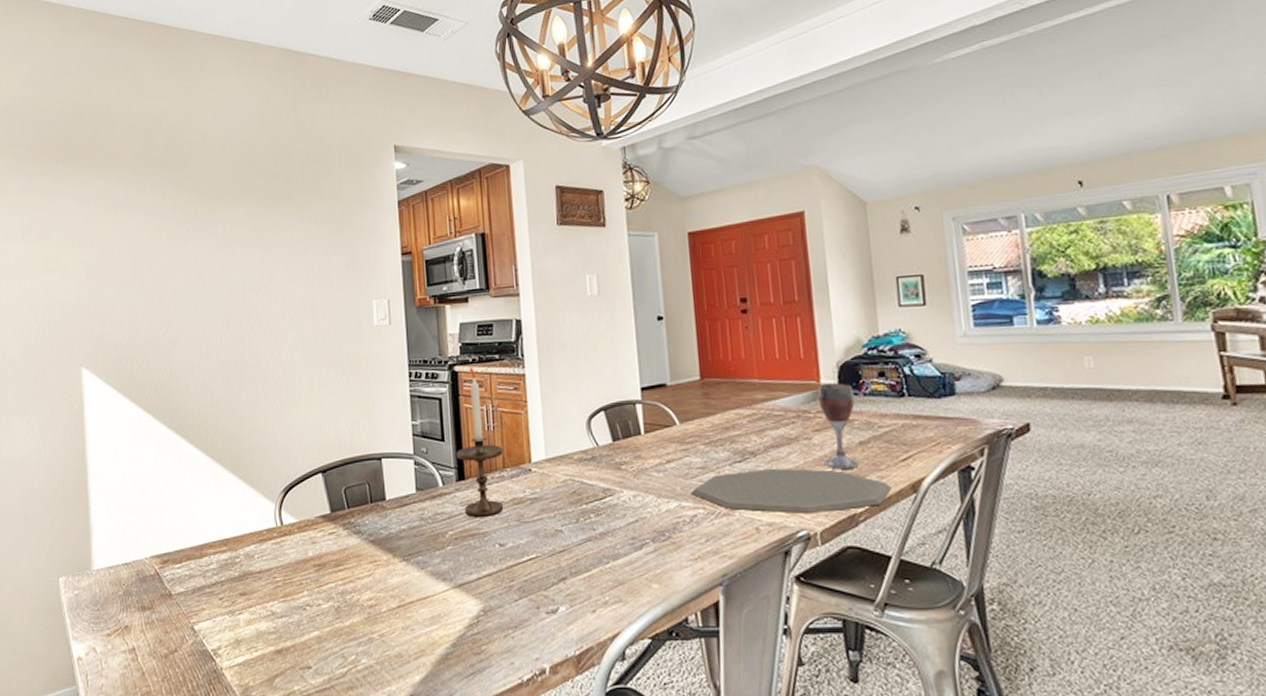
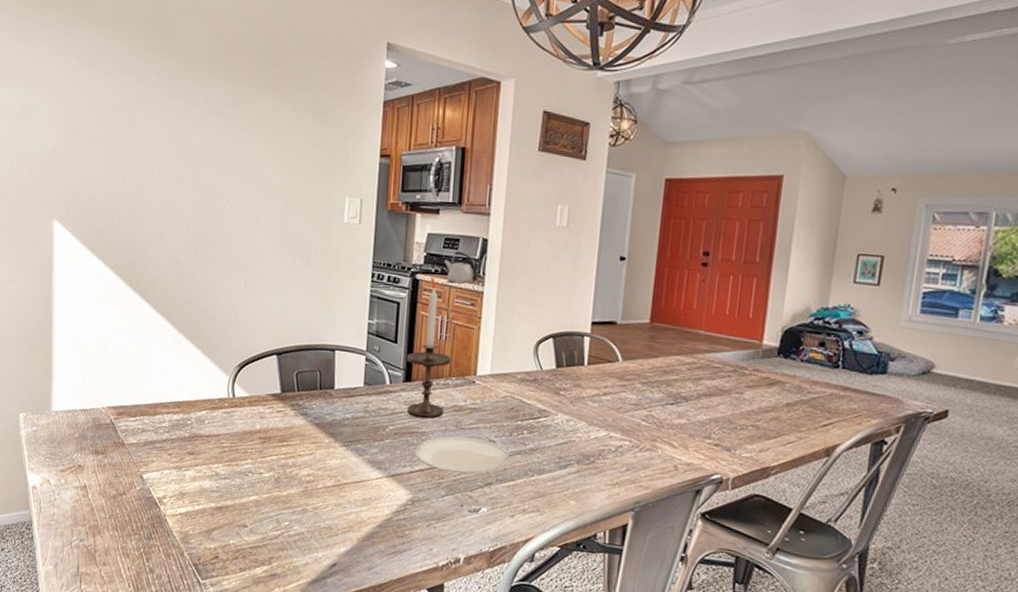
kettle: none [480,336,517,370] -> present [444,251,478,284]
plate: none [480,530,580,573] -> present [415,436,510,474]
placemat: present [691,468,891,515] -> none [620,412,807,463]
cup: present [818,383,859,469] -> none [749,344,792,426]

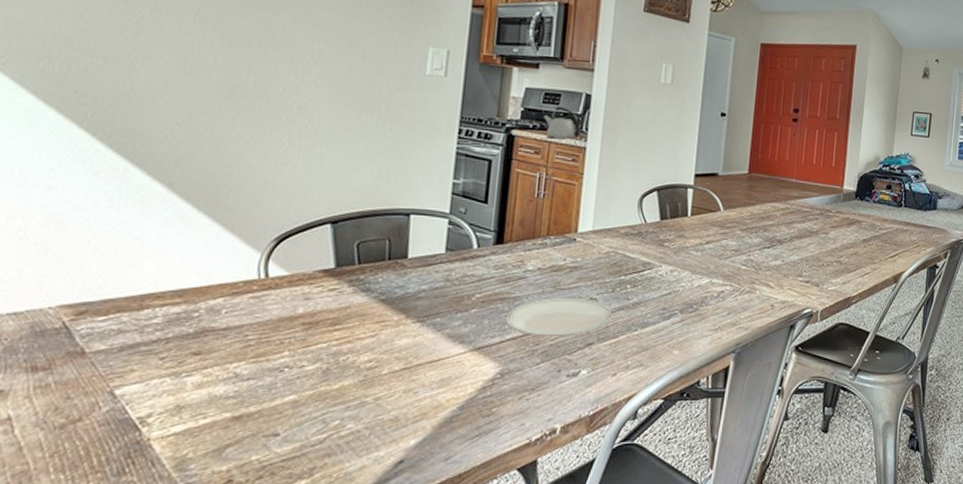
candlestick: present [407,275,452,419] -> none [497,131,550,282]

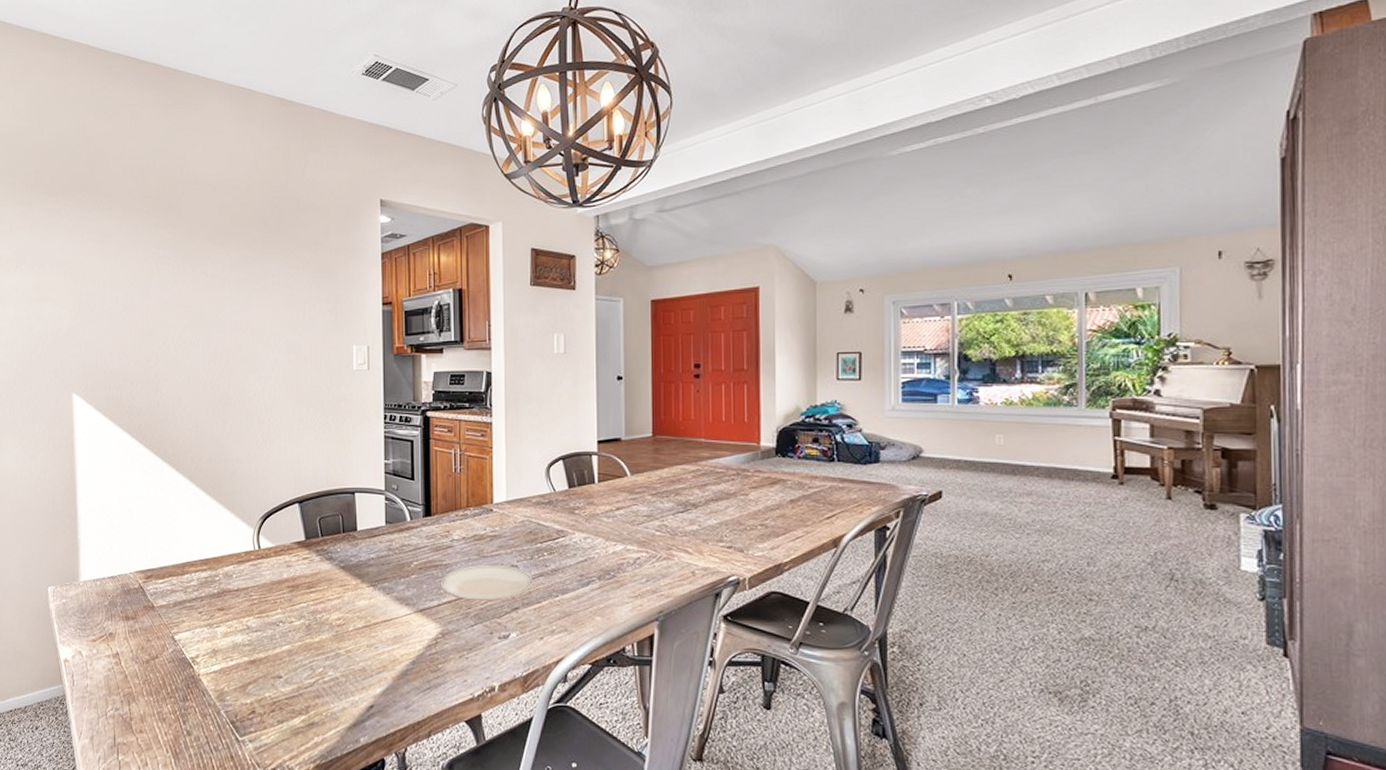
kettle: present [543,106,581,139] -> none [452,386,485,417]

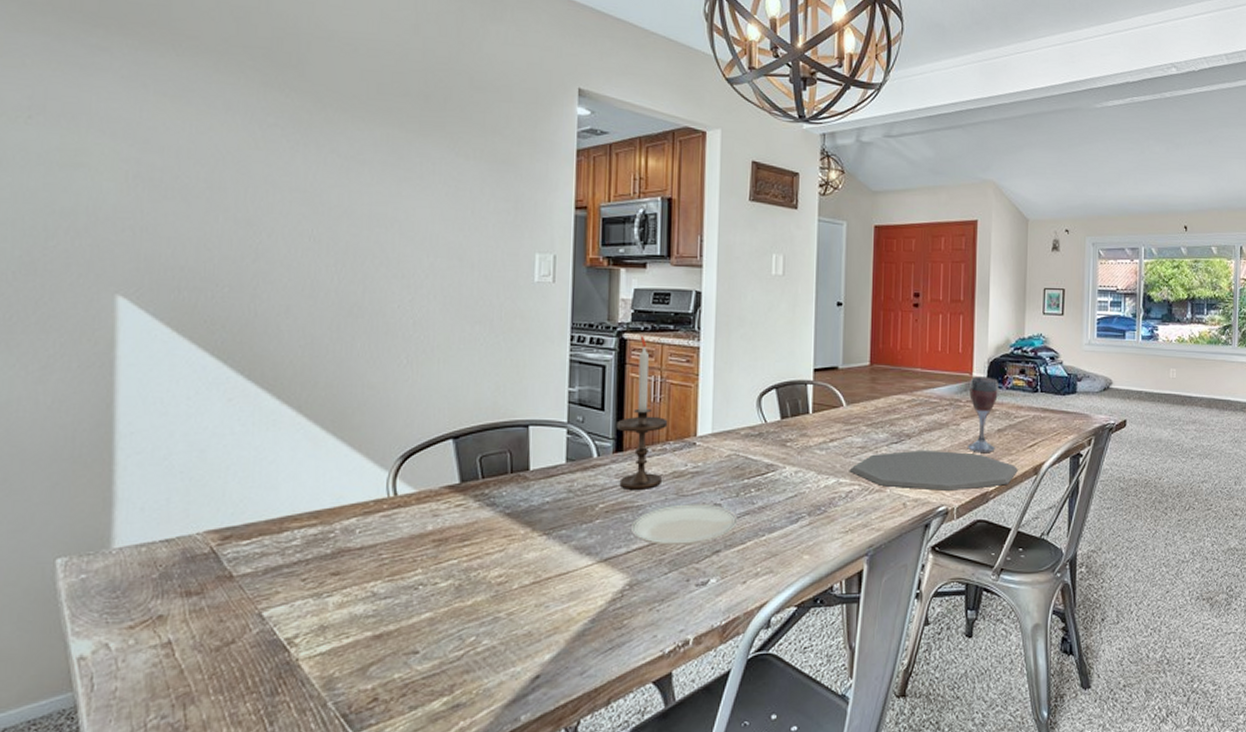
candlestick: none [425,412,468,550] -> present [616,333,668,490]
placemat: none [636,519,815,562] -> present [849,449,1018,492]
cup: none [757,446,789,523] -> present [967,376,998,452]

